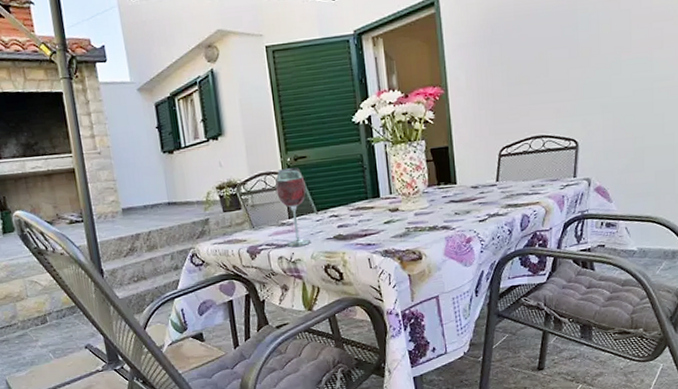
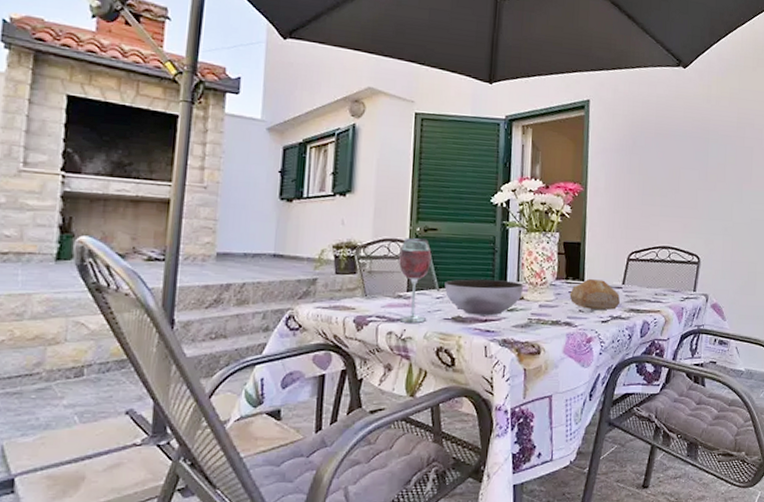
soup bowl: none [322,194,398,232] -> present [444,279,524,316]
bread: none [443,180,495,211] -> present [569,279,620,310]

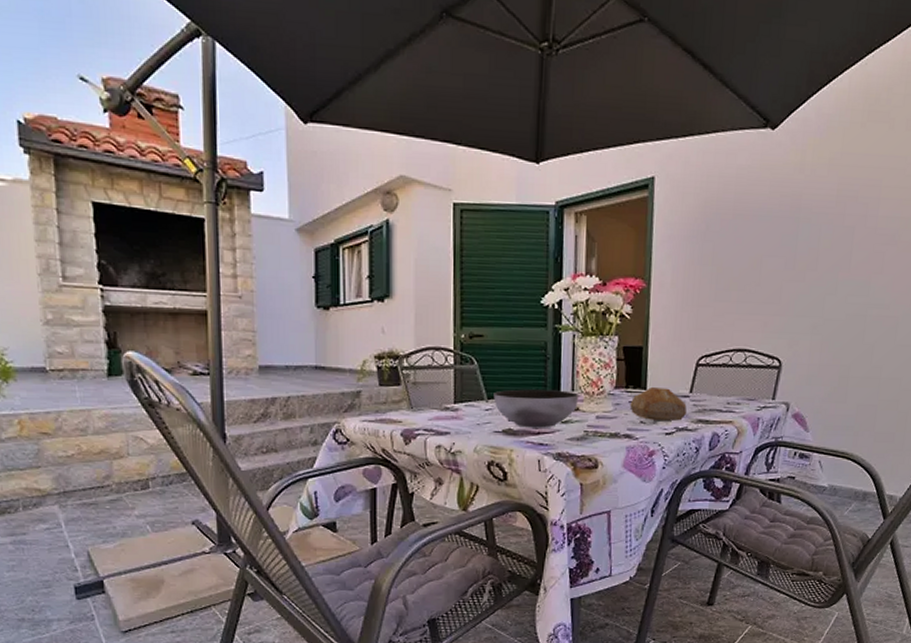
wineglass: present [399,238,432,323] -> none [444,346,478,436]

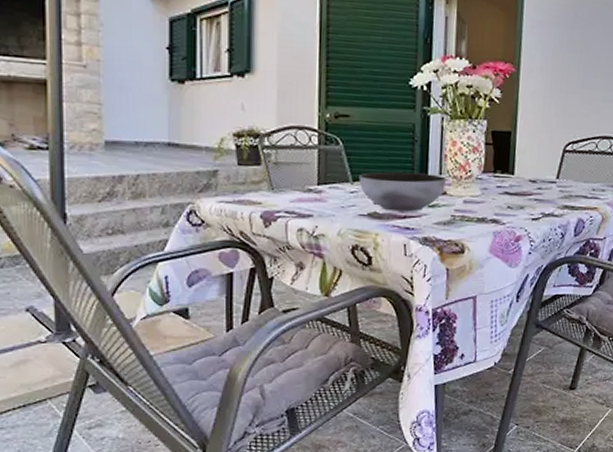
bread: present [630,388,687,421] -> none [497,173,553,206]

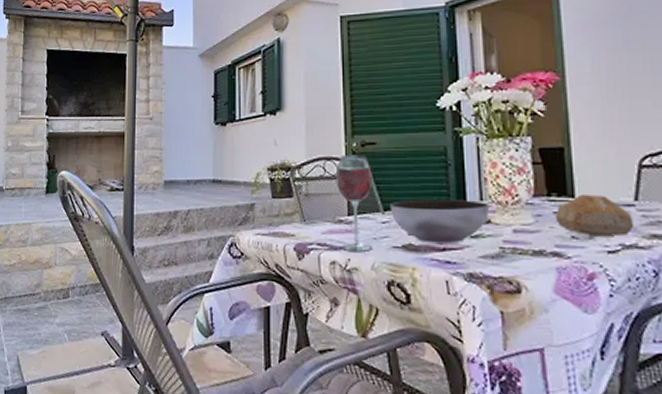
wineglass: none [308,125,344,219] -> present [336,155,372,252]
bread: none [497,173,553,206] -> present [555,195,633,236]

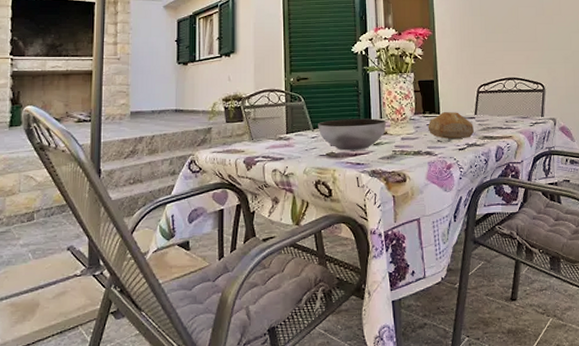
wineglass: present [336,155,372,252] -> none [278,87,305,161]

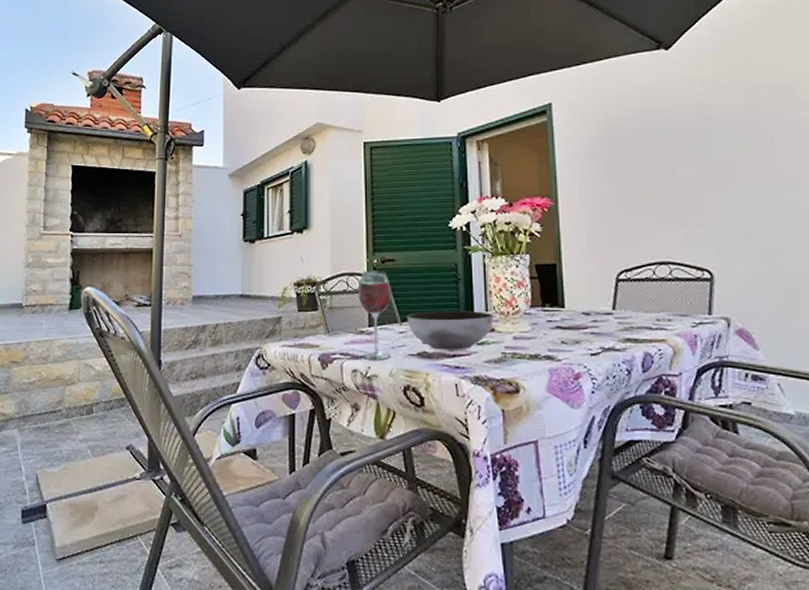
wineglass: none [278,87,305,161] -> present [359,271,391,360]
bread: present [428,112,474,139] -> none [548,305,611,340]

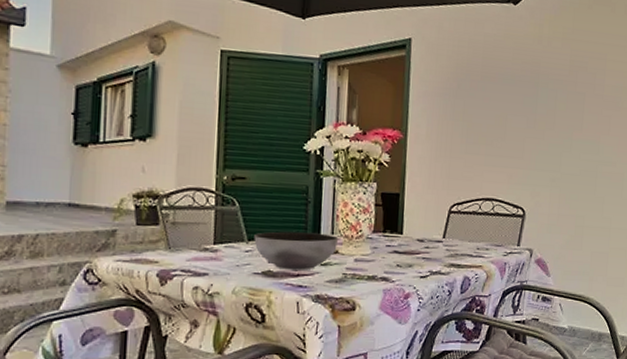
wineglass: present [359,271,391,360] -> none [205,187,240,277]

